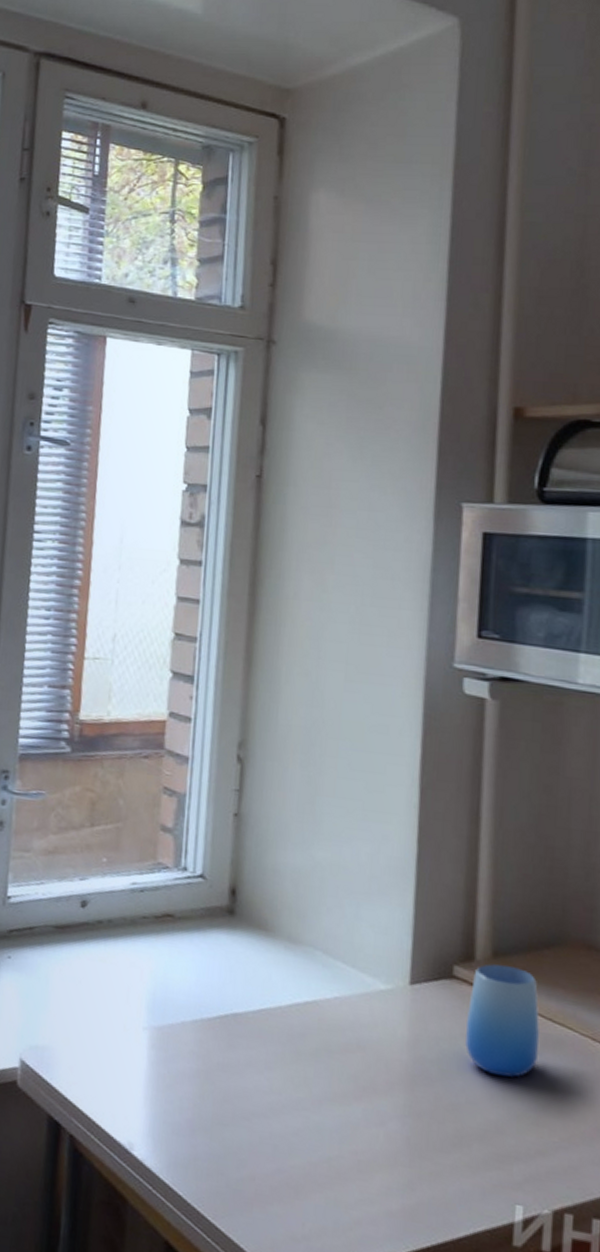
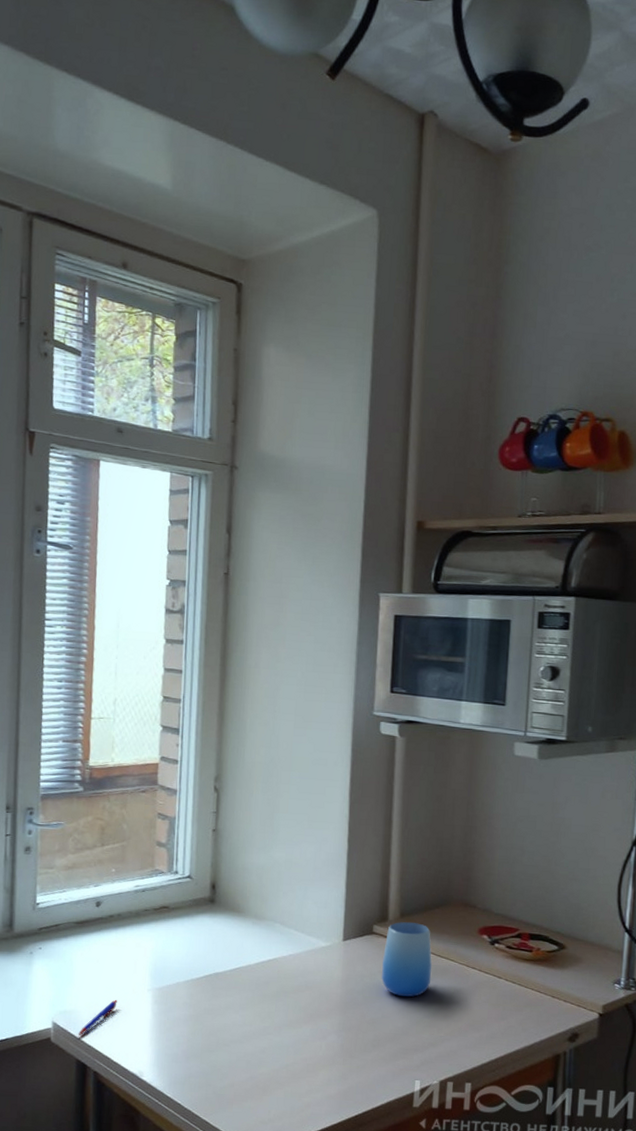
pen: none [52,1037,104,1083] -> present [78,999,118,1036]

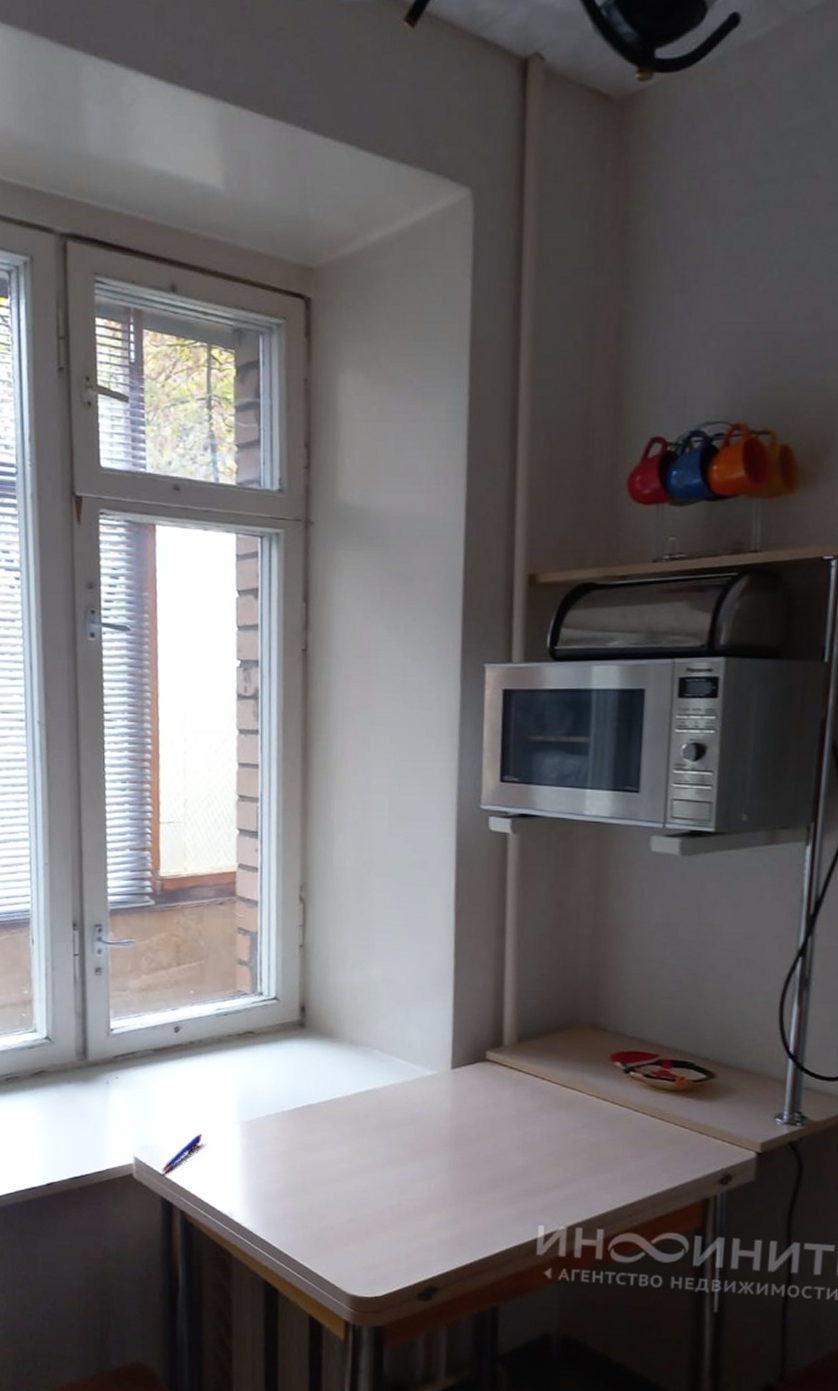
cup: present [382,922,433,997] -> none [497,1047,556,1133]

